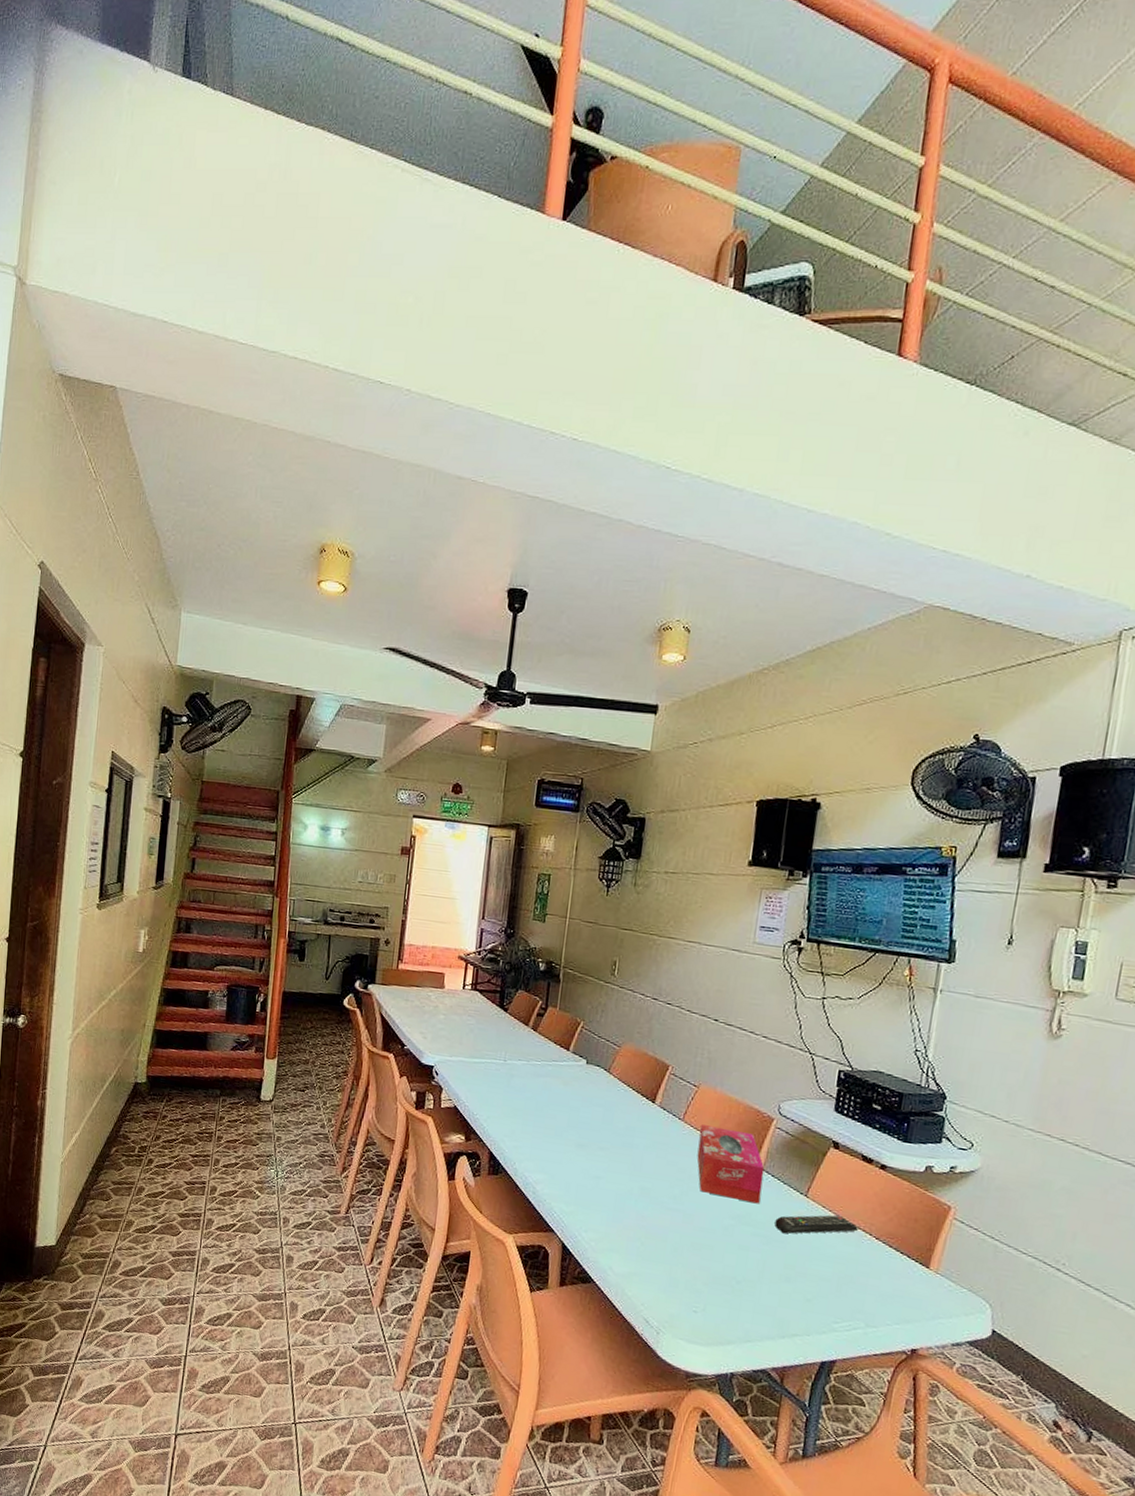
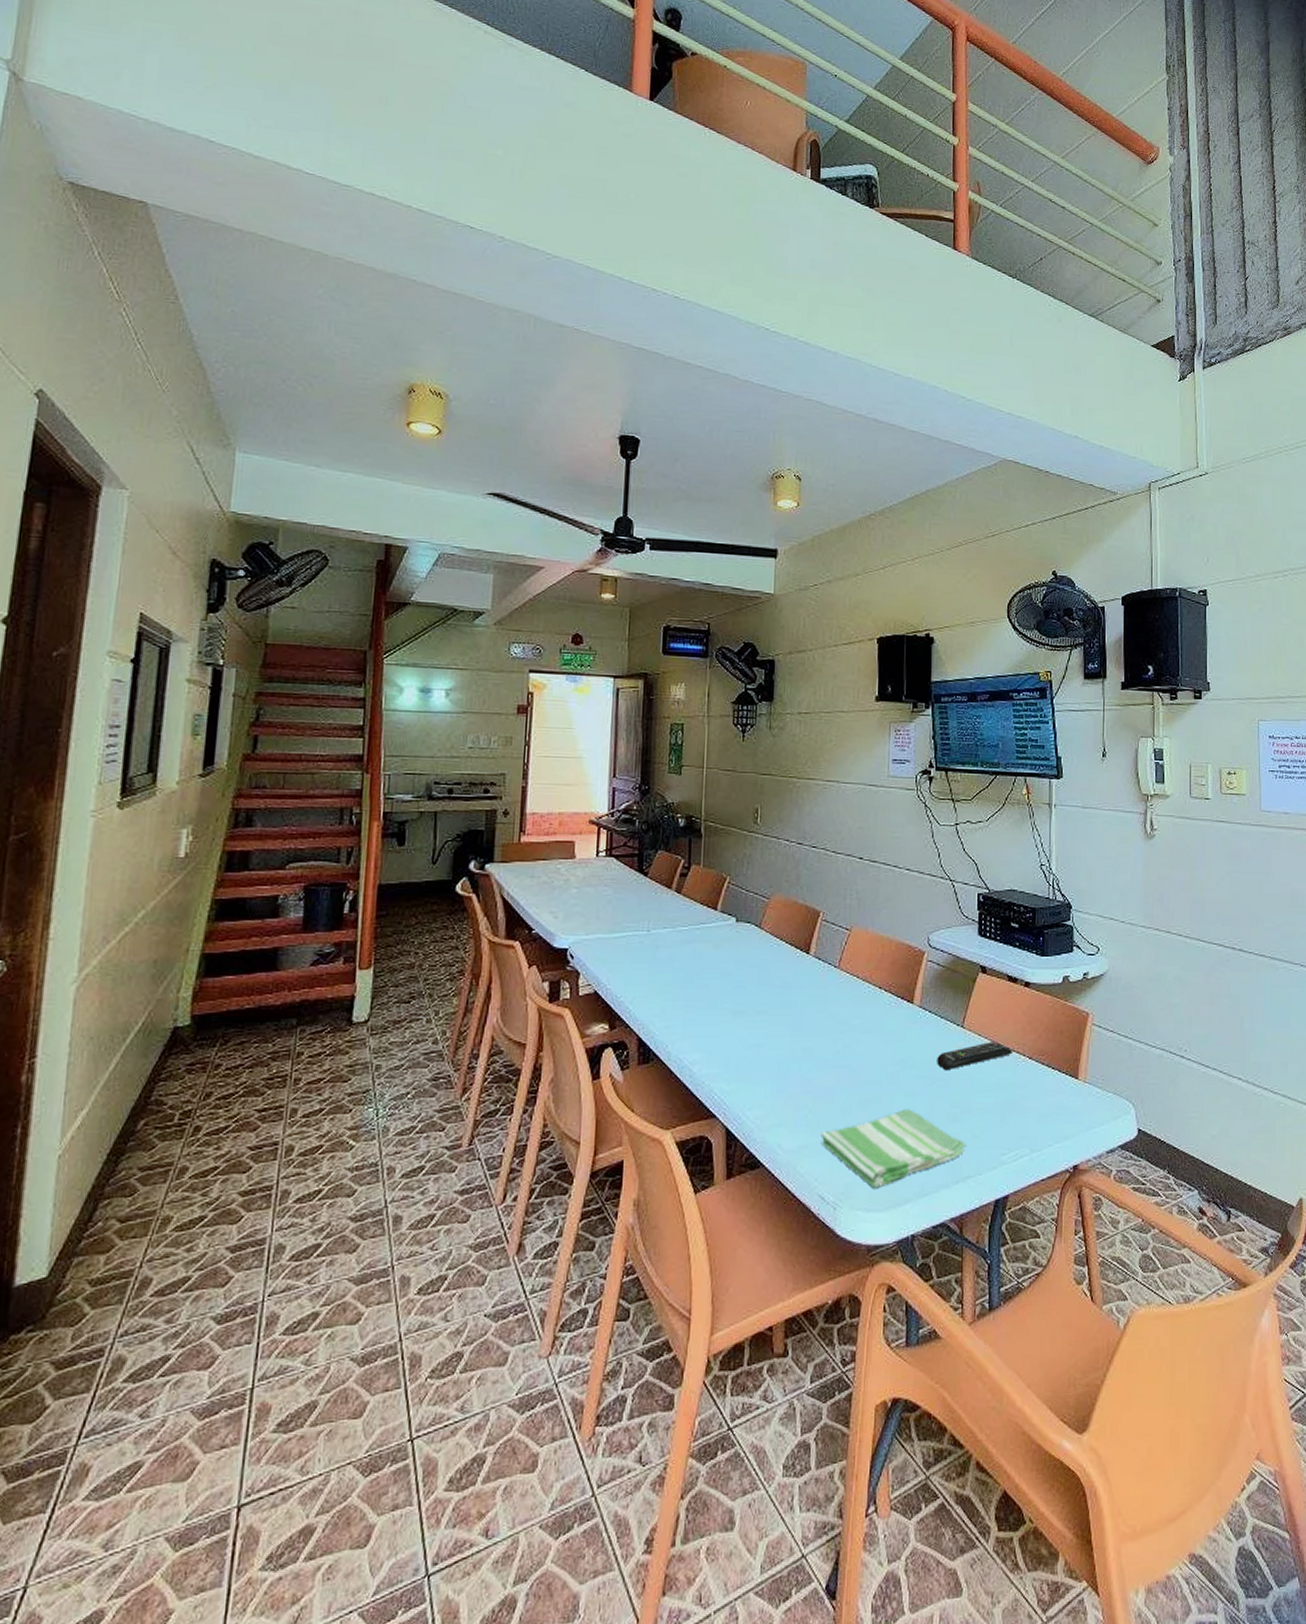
dish towel: none [650,1260,798,1325] -> present [821,1109,967,1188]
tissue box: present [697,1124,765,1204] -> none [856,969,922,1044]

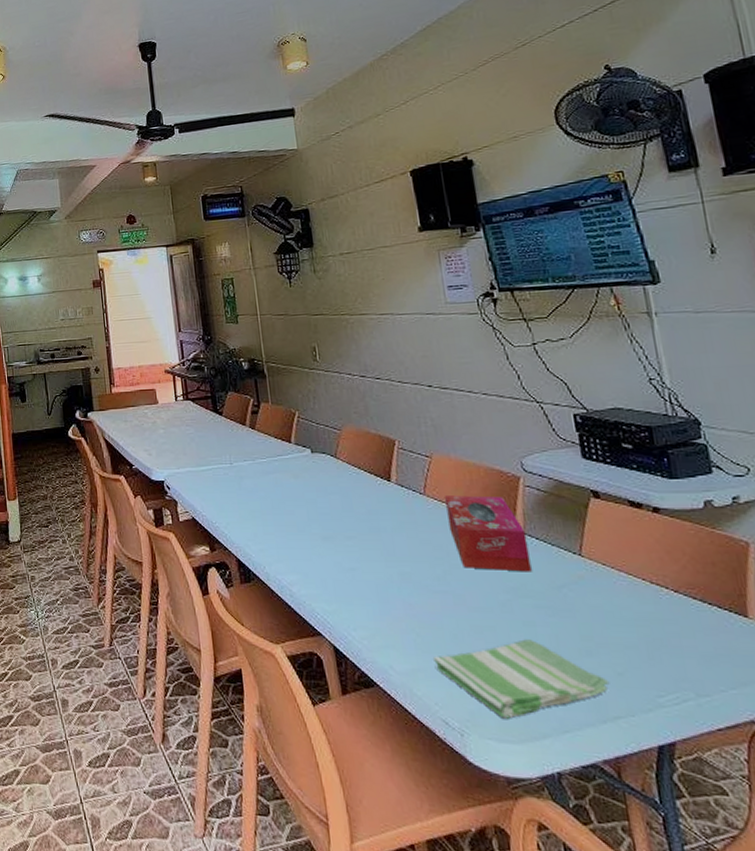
tissue box: none [856,969,922,1044] -> present [445,495,532,572]
remote control: present [937,1040,1012,1071] -> none [555,571,651,601]

